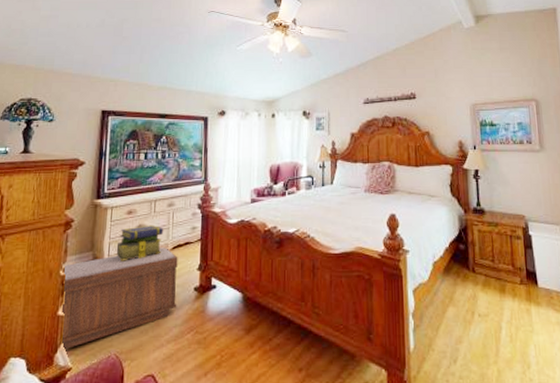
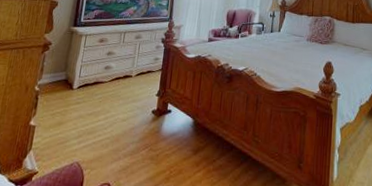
bench: present [62,248,178,350] -> none [32,74,141,156]
stack of books: present [116,225,163,261] -> none [86,53,130,83]

